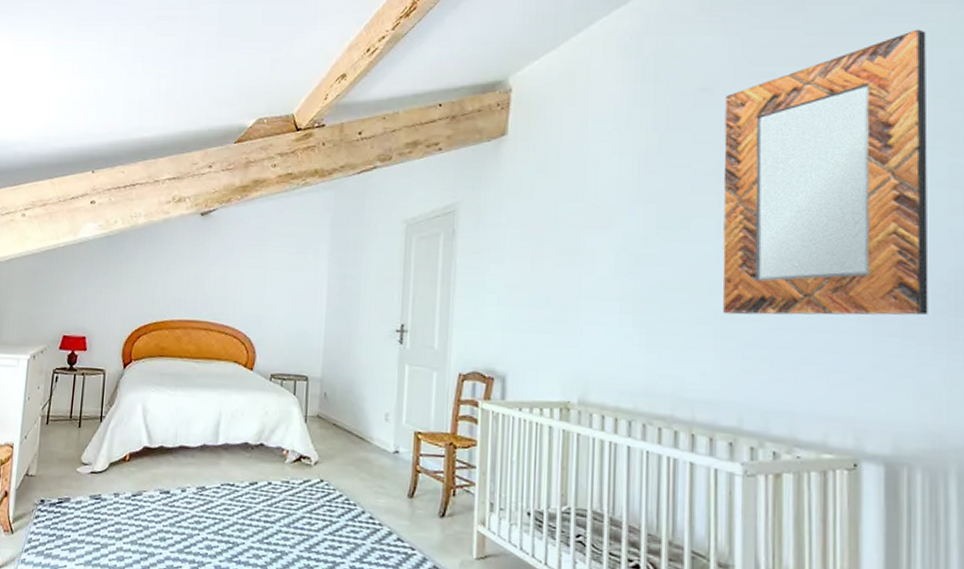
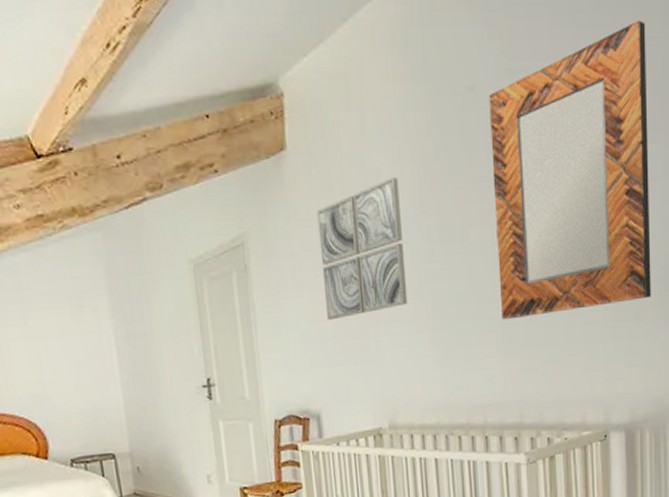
wall art: none [526,165,617,289] -> present [317,177,408,321]

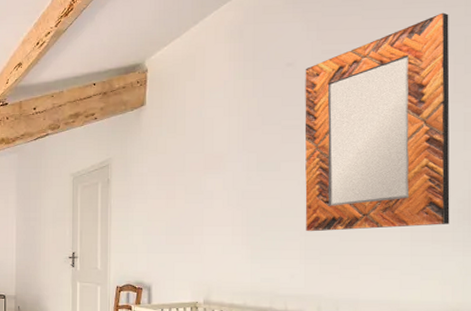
wall art: present [317,177,408,321] -> none [163,125,228,221]

